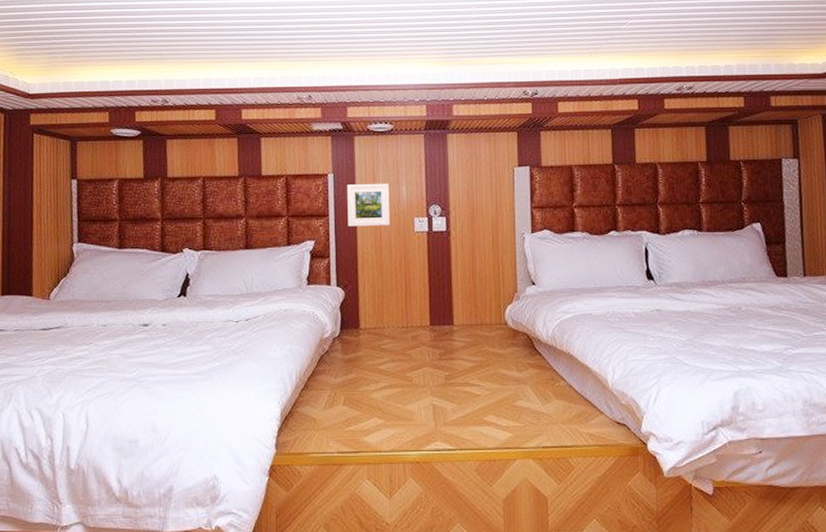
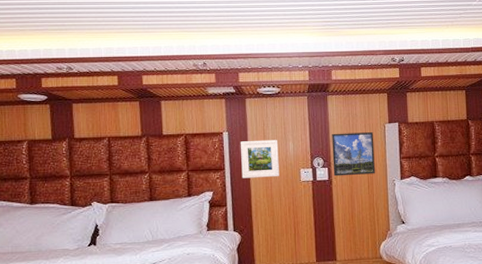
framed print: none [451,177,501,227] -> present [332,132,375,177]

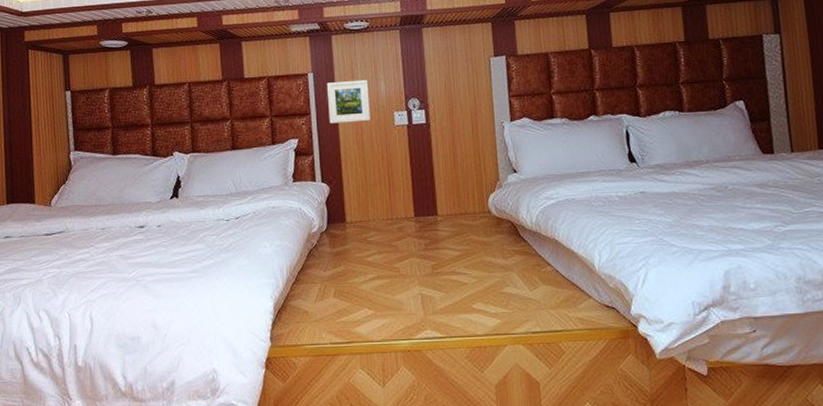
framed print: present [332,132,375,177] -> none [428,68,480,119]

